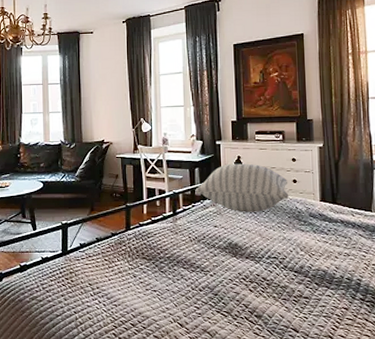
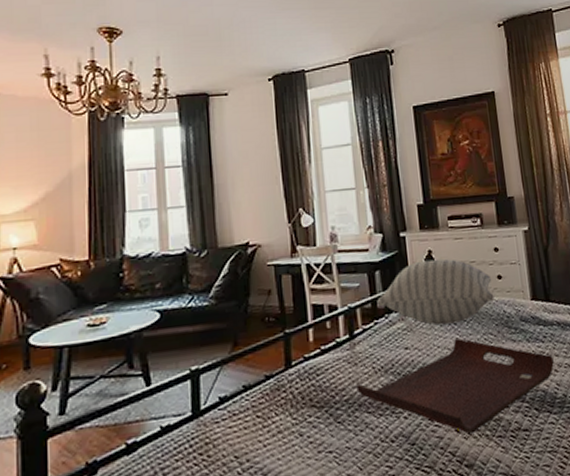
serving tray: none [176,224,335,294] -> present [356,338,554,434]

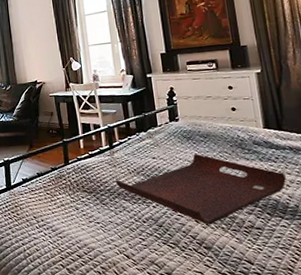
pillow: present [377,259,495,326] -> none [129,94,229,143]

